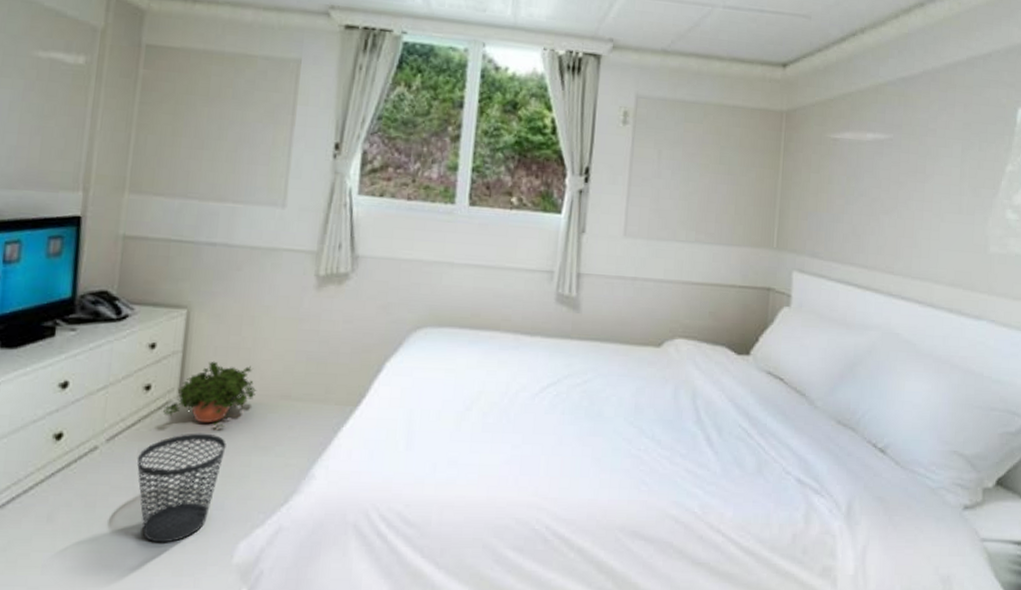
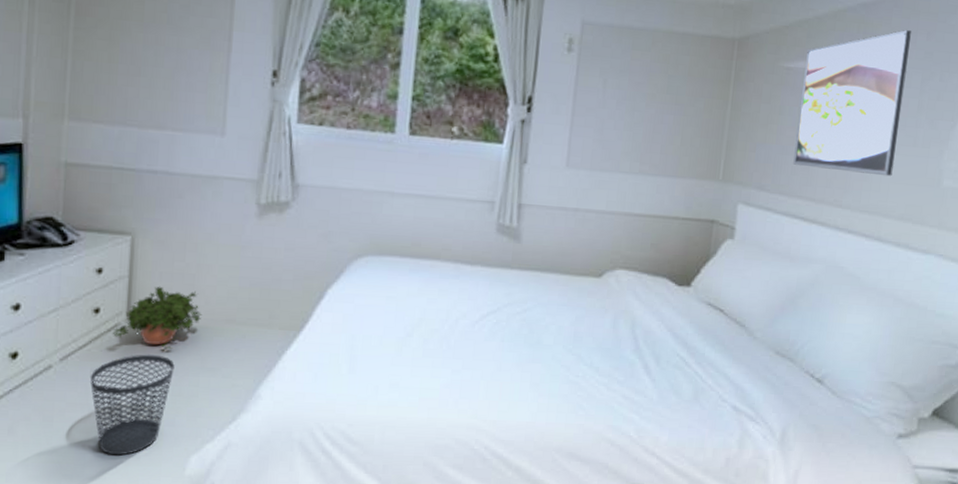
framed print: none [844,102,949,243] -> present [793,30,911,177]

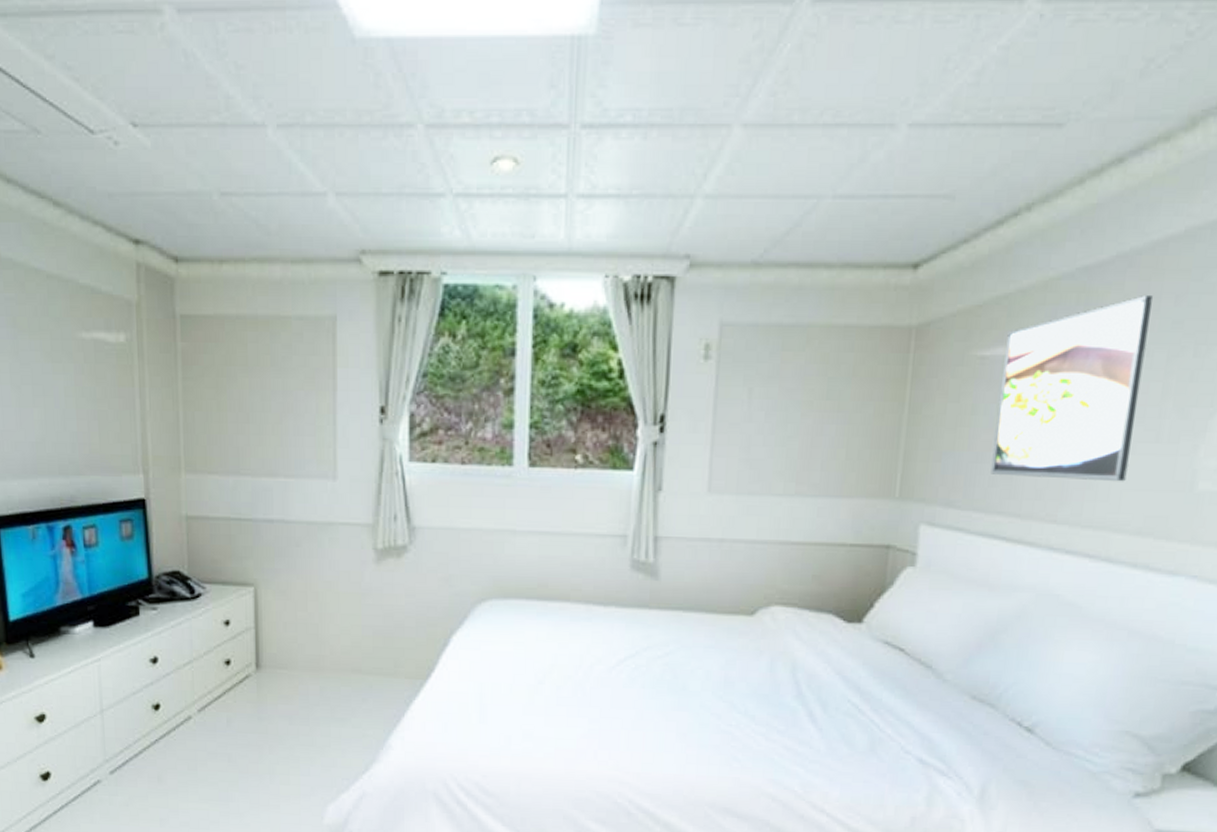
wastebasket: present [90,354,175,456] -> none [227,705,306,804]
potted plant: present [113,286,203,351] -> none [245,636,329,701]

